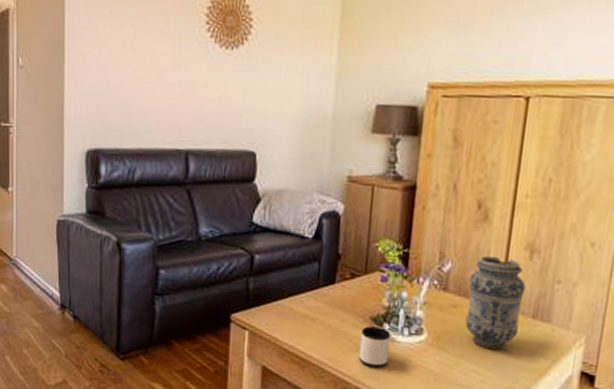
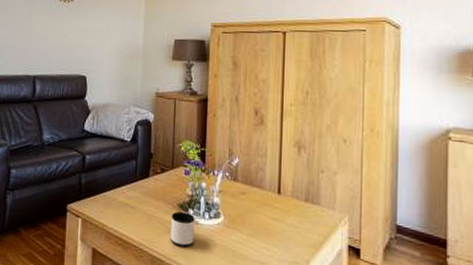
vase: present [465,255,526,351] -> none [253,151,297,230]

